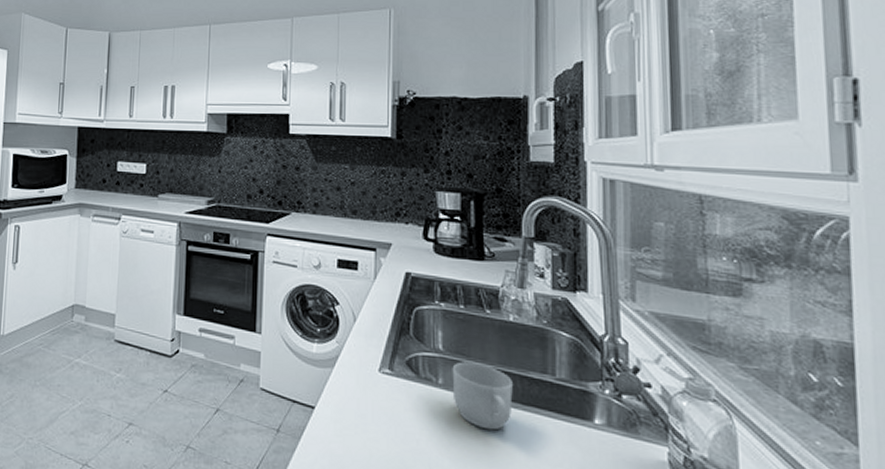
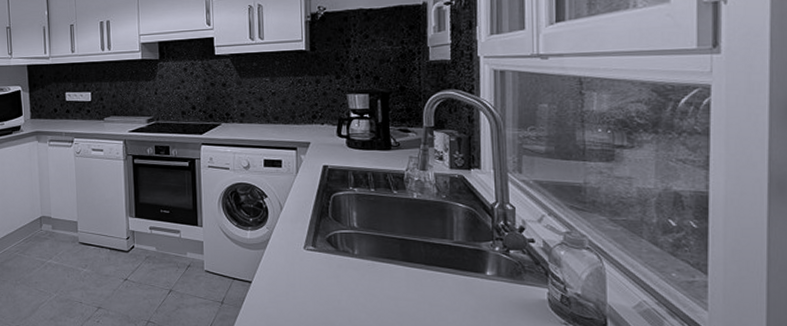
mug: present [452,361,513,431] -> none [365,235,418,287]

